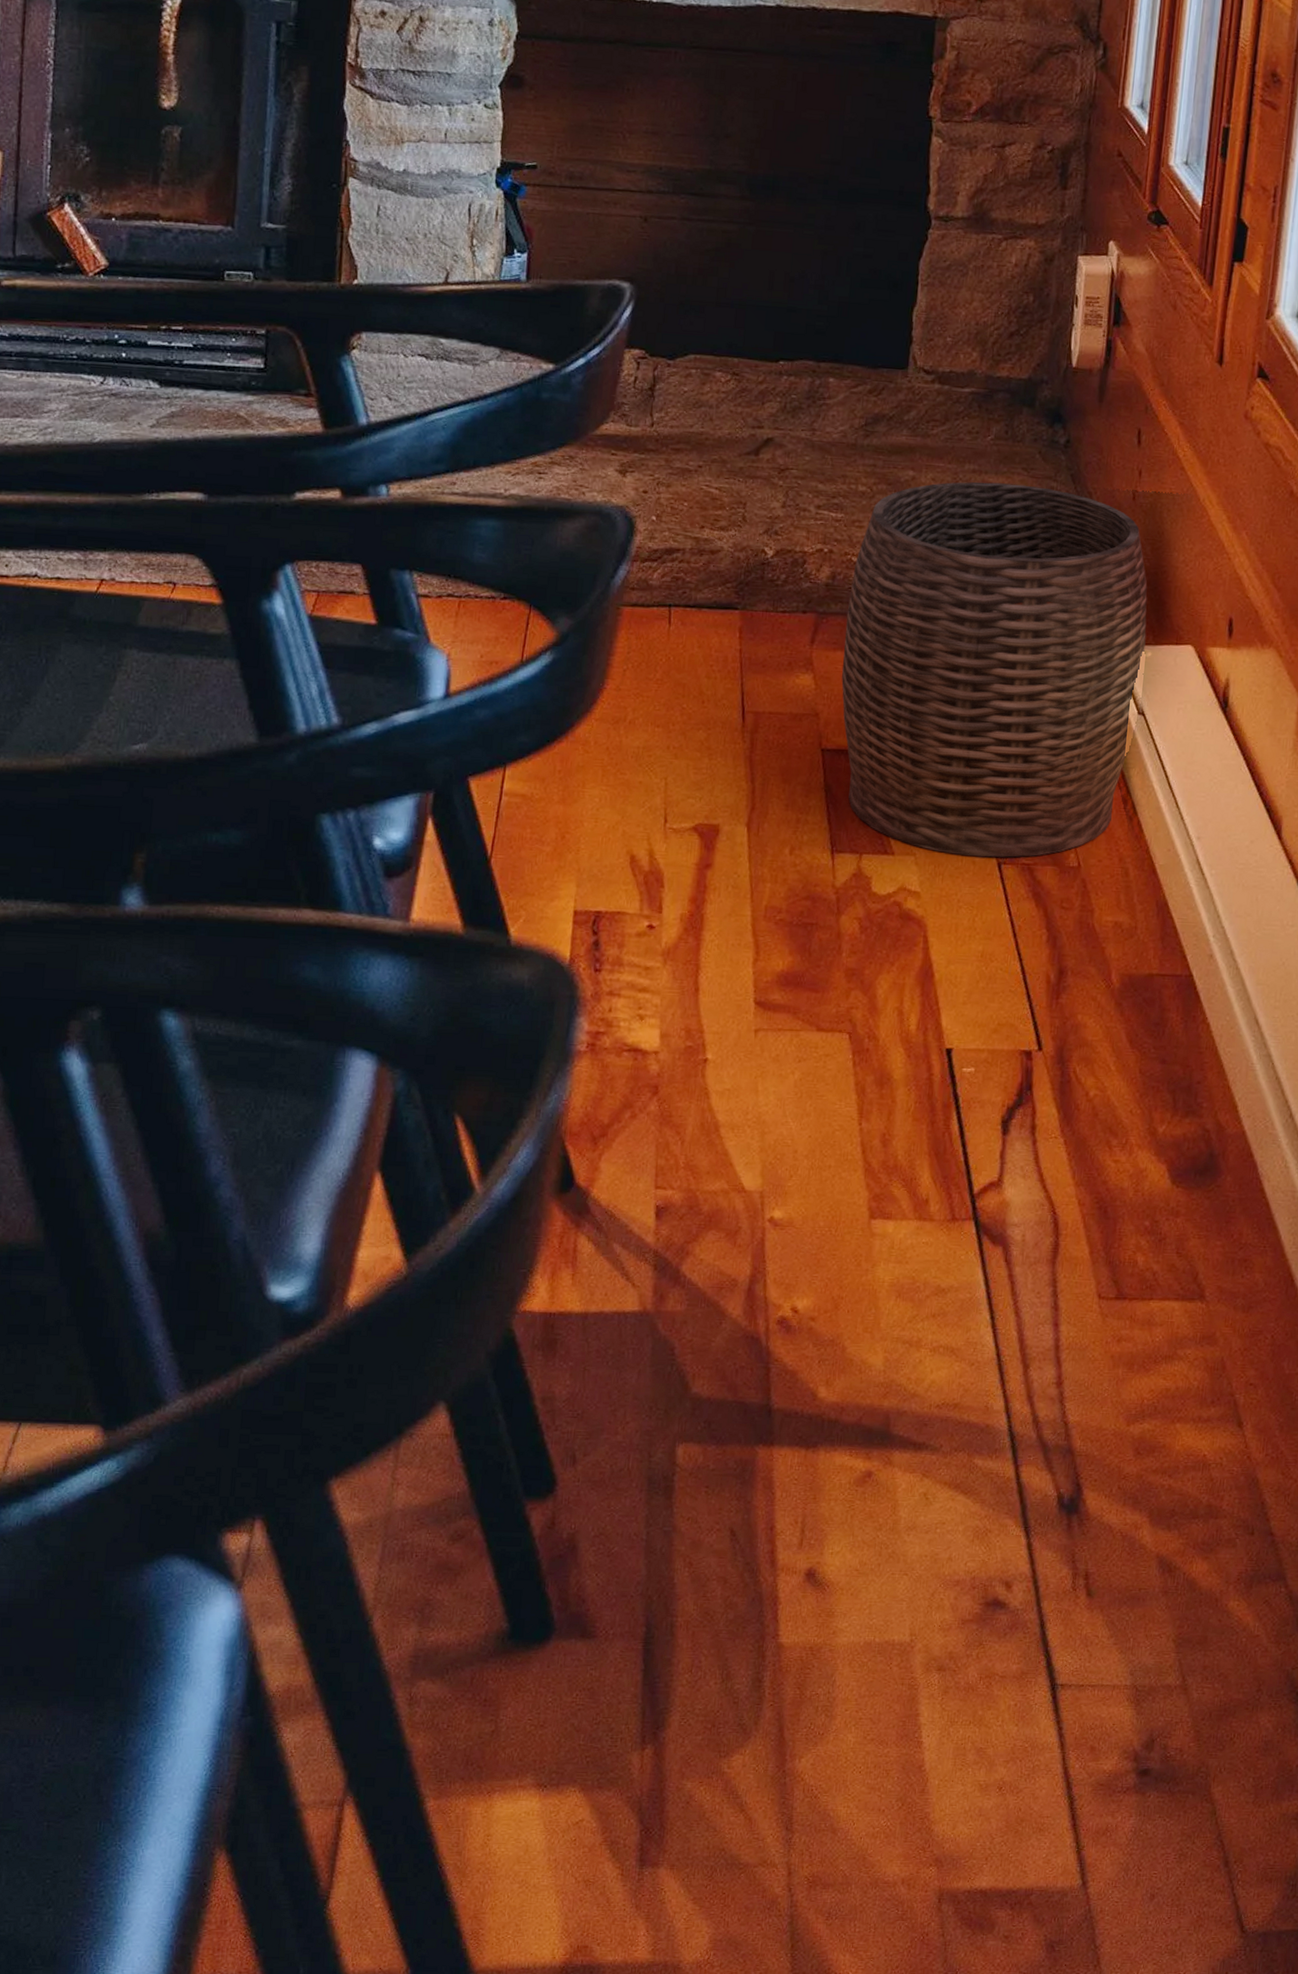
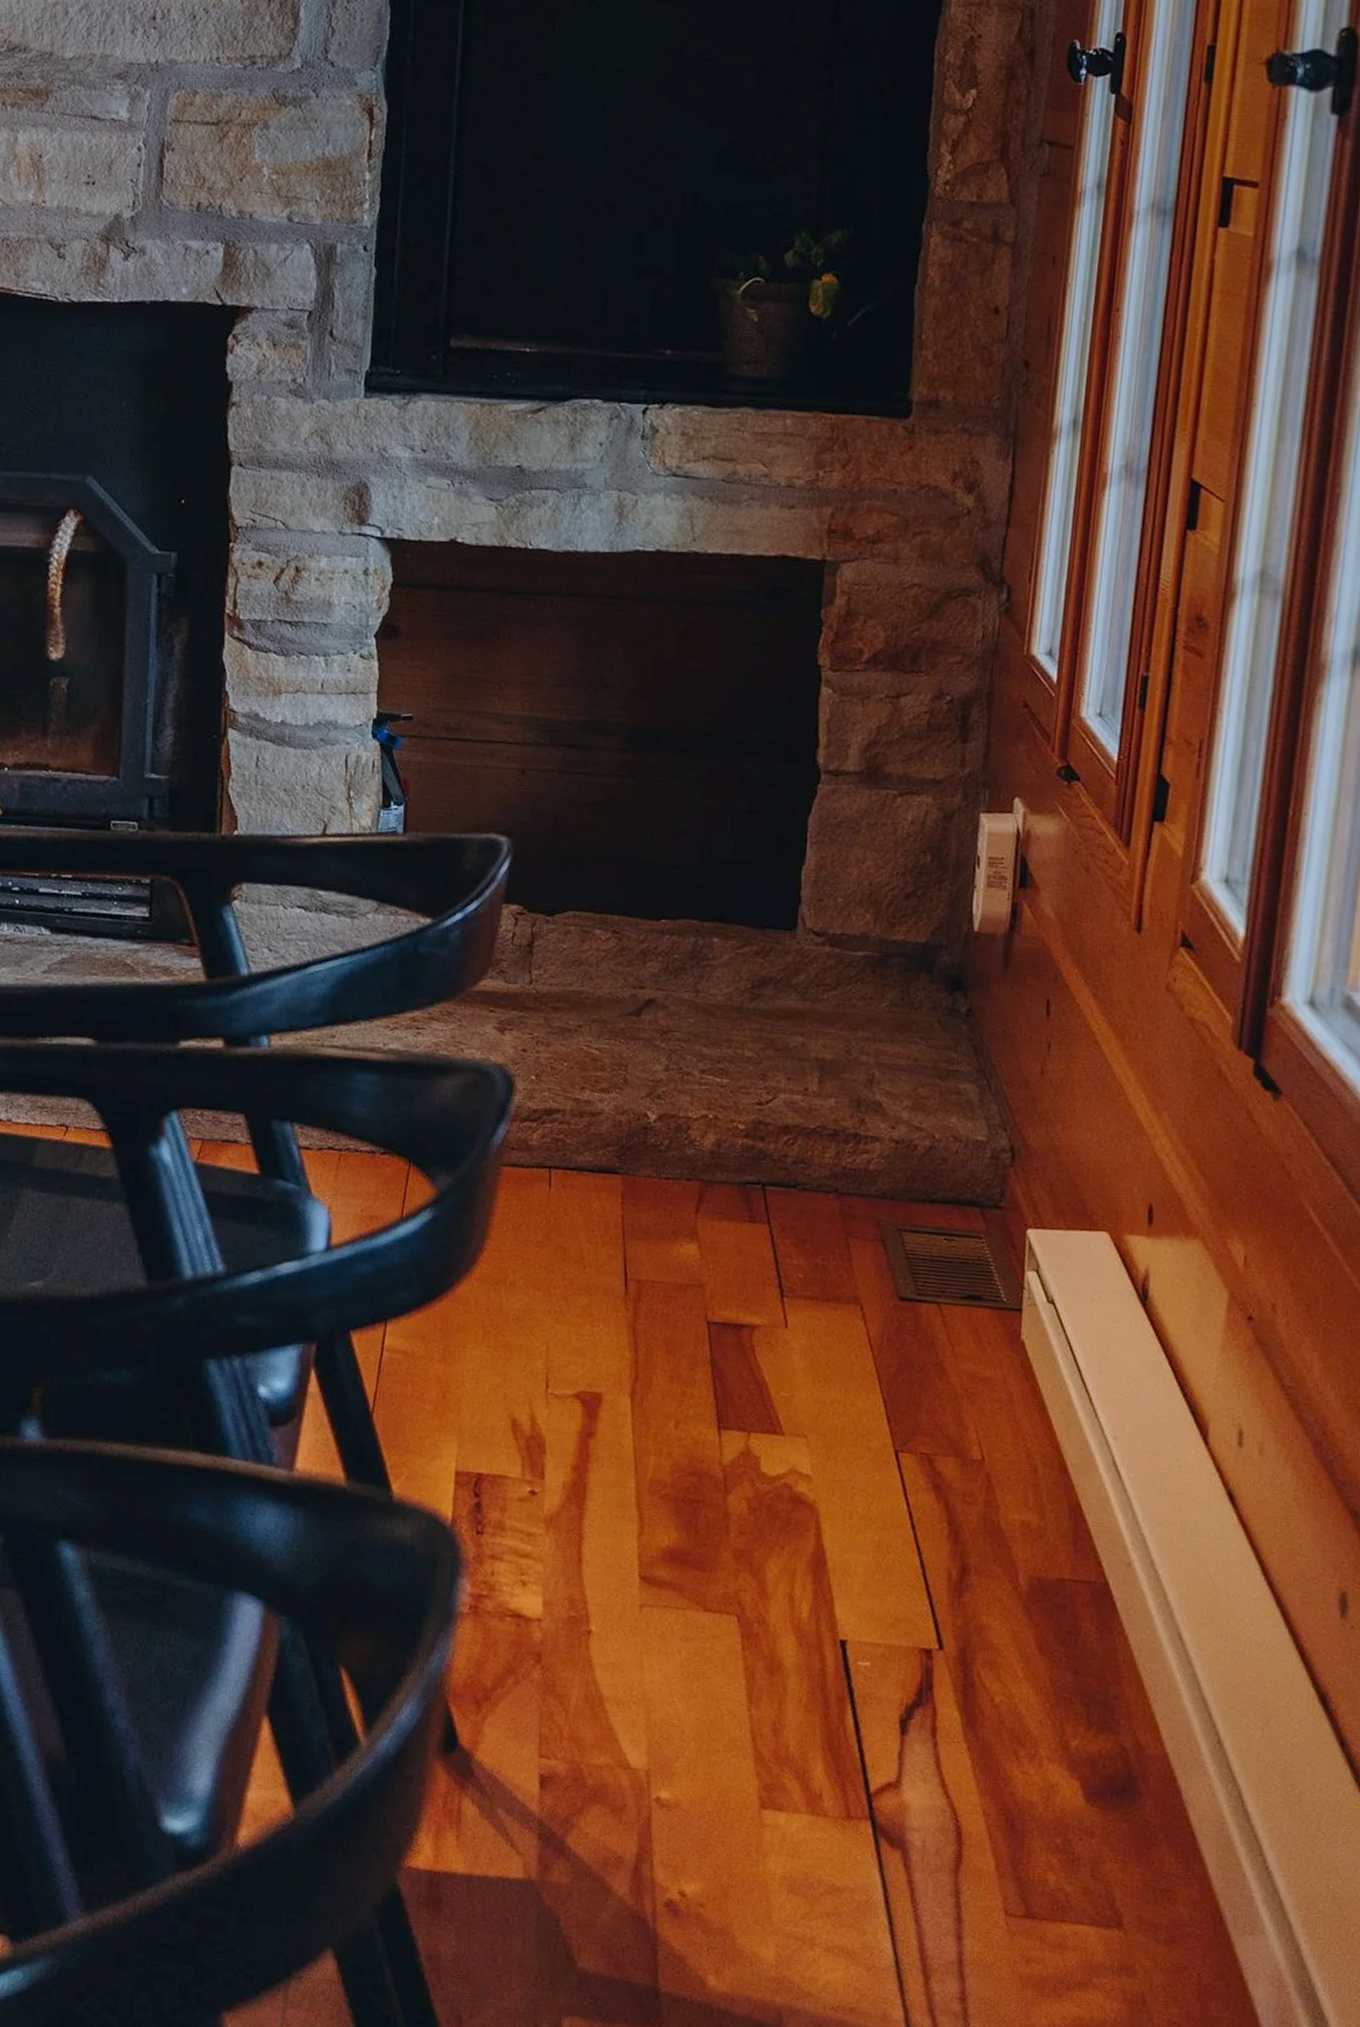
woven basket: present [841,482,1148,858] -> none [728,1050,1058,1446]

